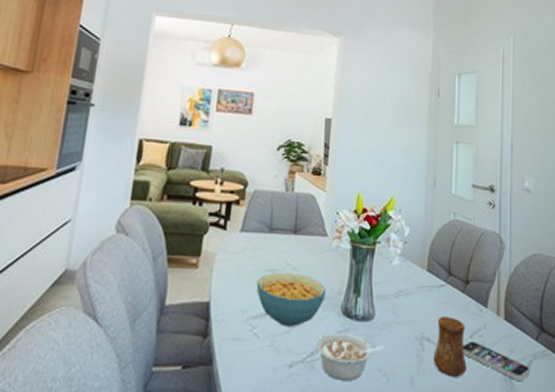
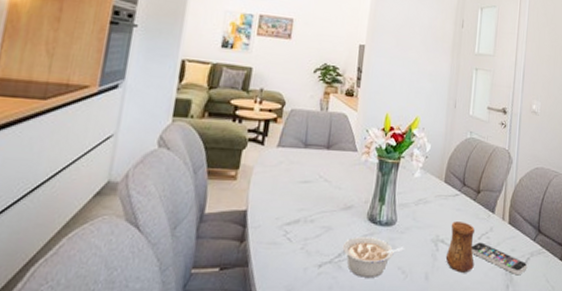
cereal bowl: present [256,271,327,327] -> none [290,183,355,232]

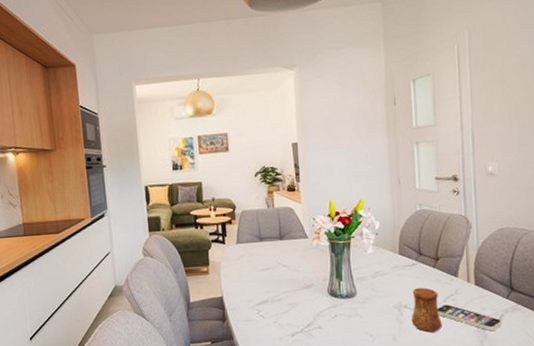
legume: present [342,237,405,277] -> none [310,308,369,342]

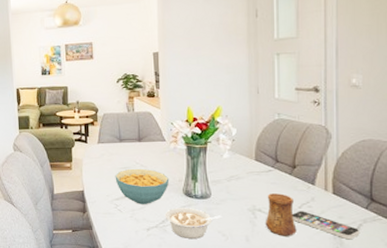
cereal bowl: none [256,268,314,308] -> present [115,168,170,204]
legume: none [310,308,369,342] -> present [165,208,223,239]

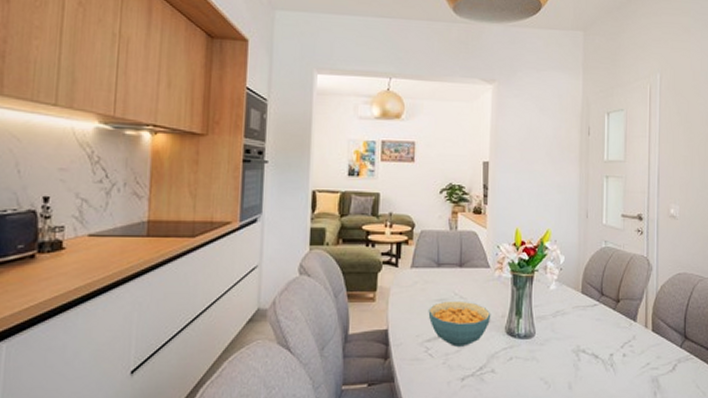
legume: present [165,208,223,239] -> none [483,350,546,389]
cup: present [265,193,297,237] -> none [588,331,618,381]
smartphone: present [292,211,360,240] -> none [615,351,675,382]

